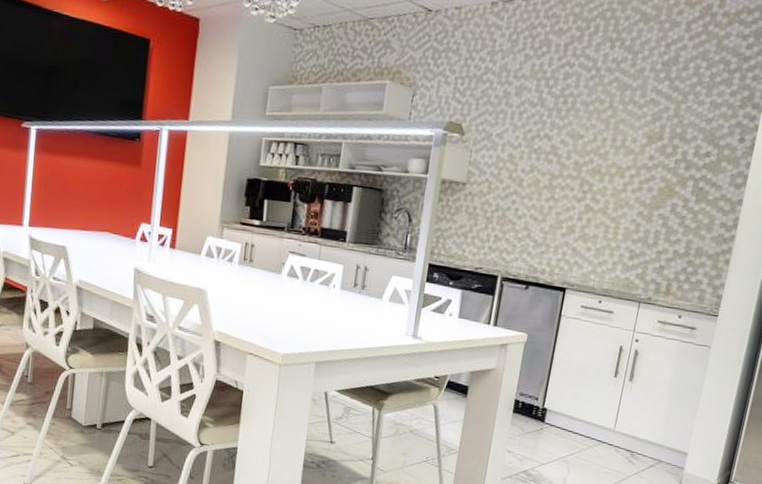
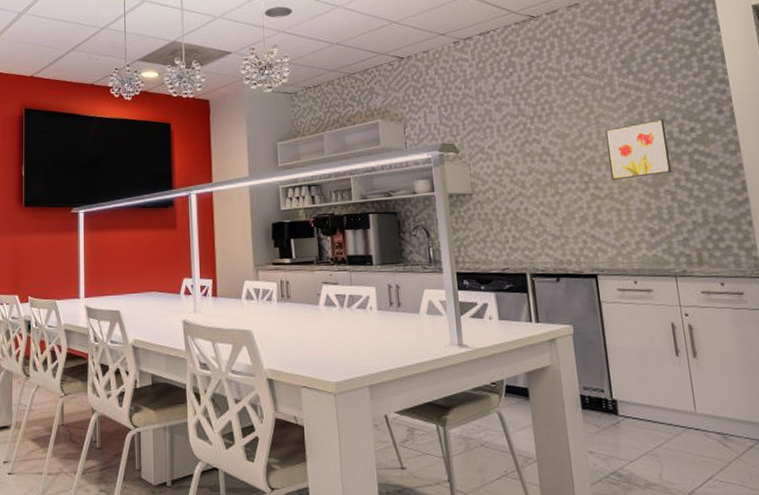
wall art: none [610,135,684,197] -> present [604,118,672,180]

